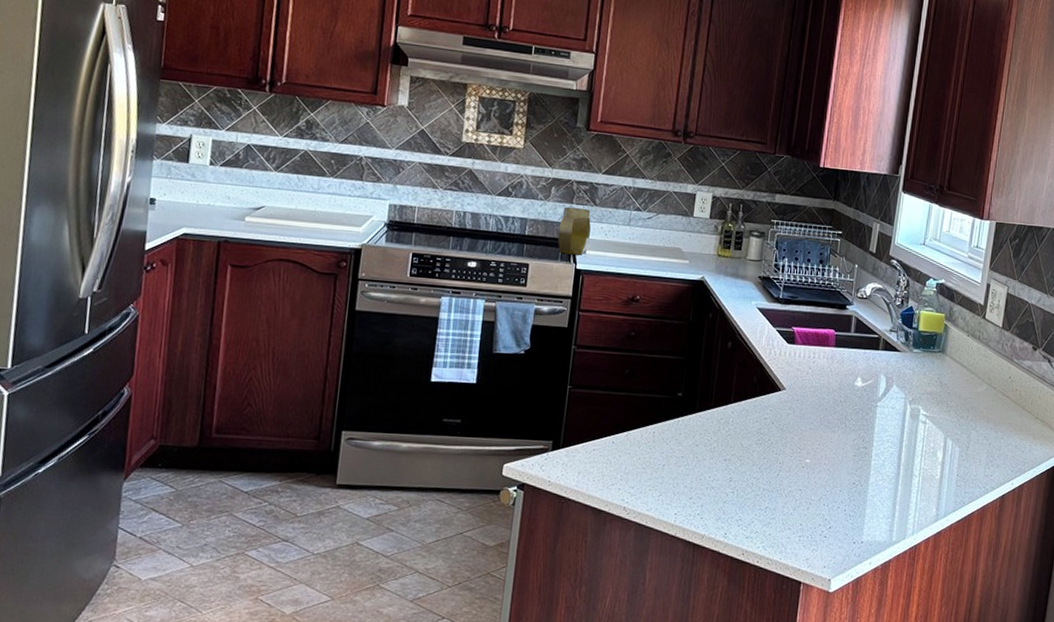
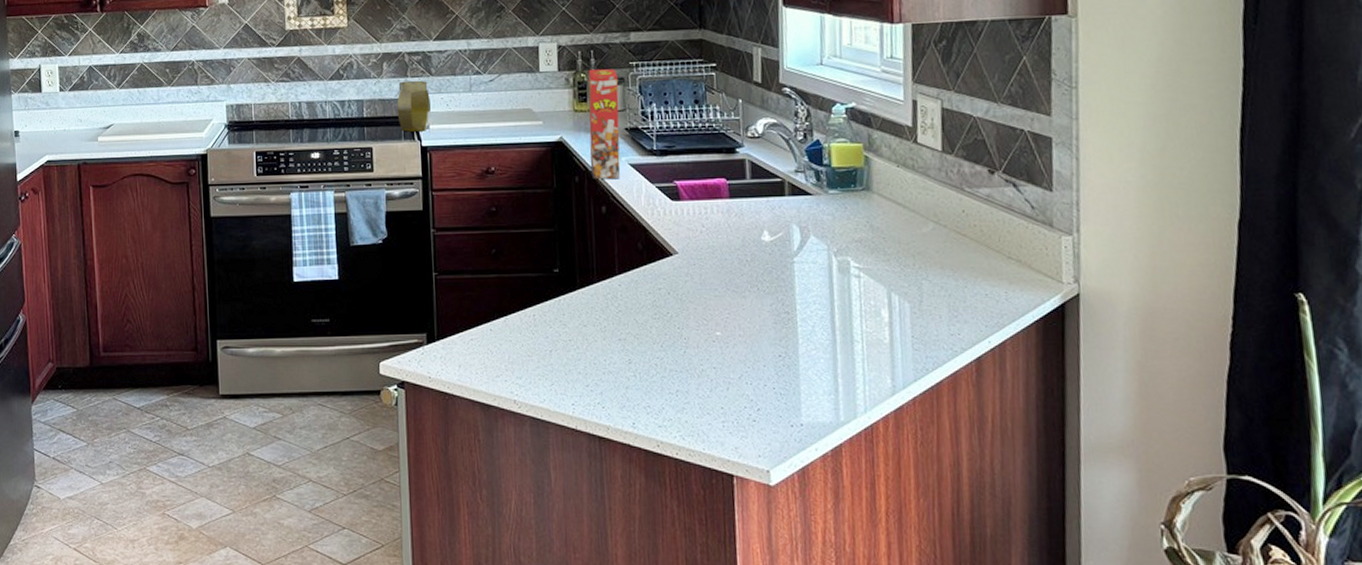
cereal box: none [724,220,760,320] -> present [588,68,621,180]

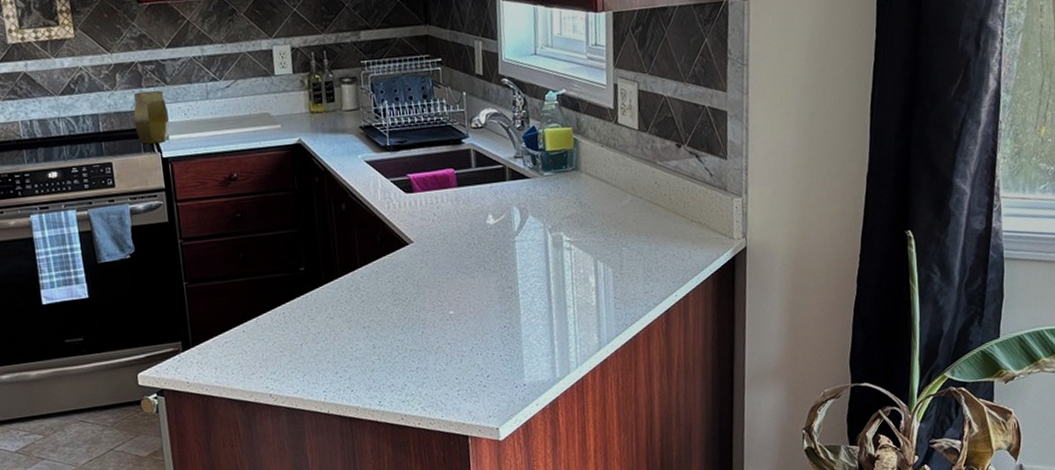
cereal box: present [588,68,621,180] -> none [322,68,357,178]

